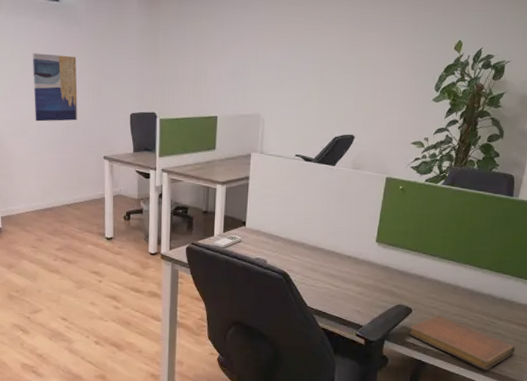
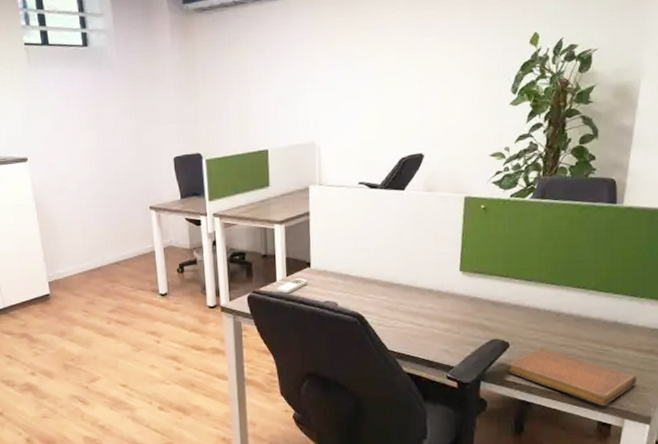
wall art: present [32,53,78,122] -> none [65,102,119,177]

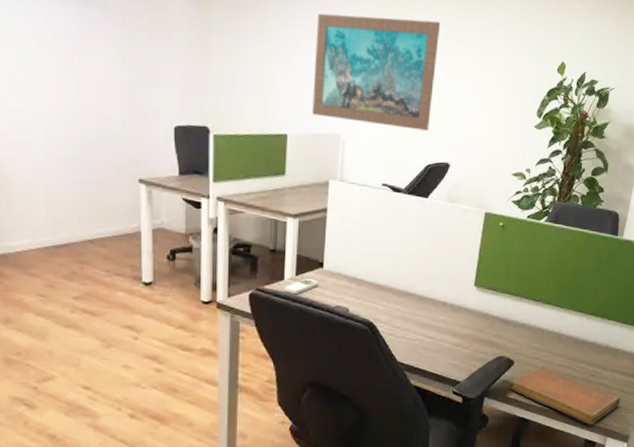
wall art: none [285,18,403,129] -> present [312,13,441,131]

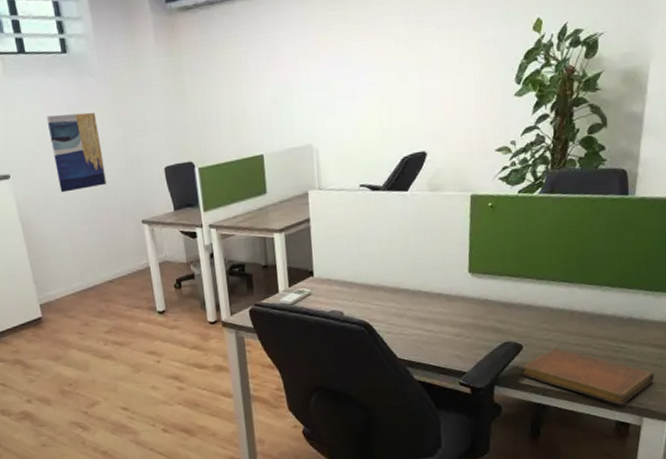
wall art: none [36,40,103,133] -> present [46,112,108,193]
wall art: present [312,13,441,131] -> none [276,9,400,131]

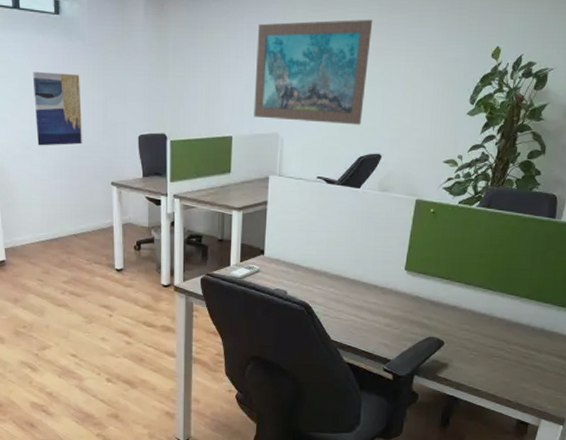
wall art: none [276,9,400,131] -> present [254,19,373,125]
notebook: present [523,348,655,405] -> none [441,348,557,406]

